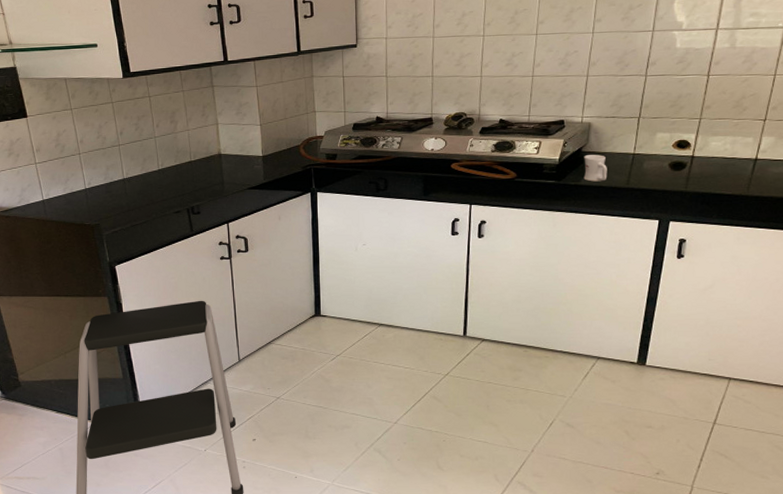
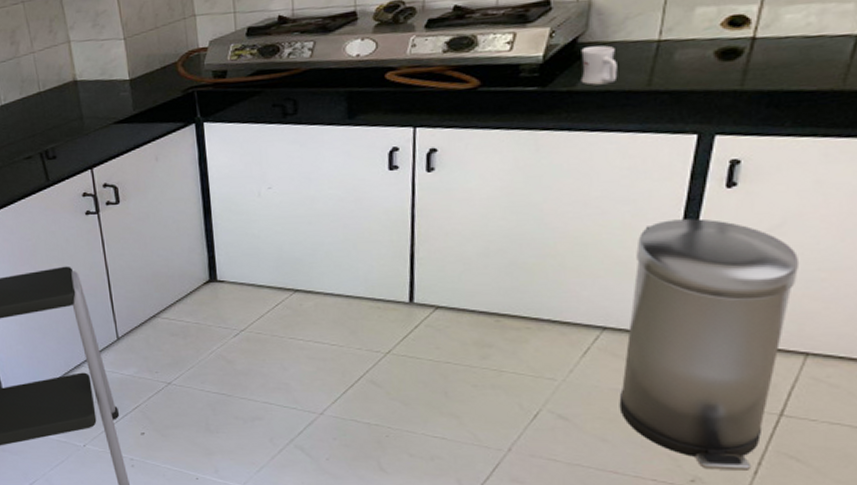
pedal bin: none [608,279,724,465] -> present [619,218,800,470]

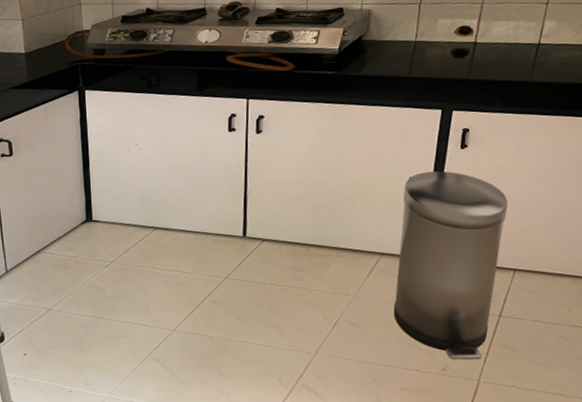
mug: present [580,45,618,86] -> none [364,43,389,72]

